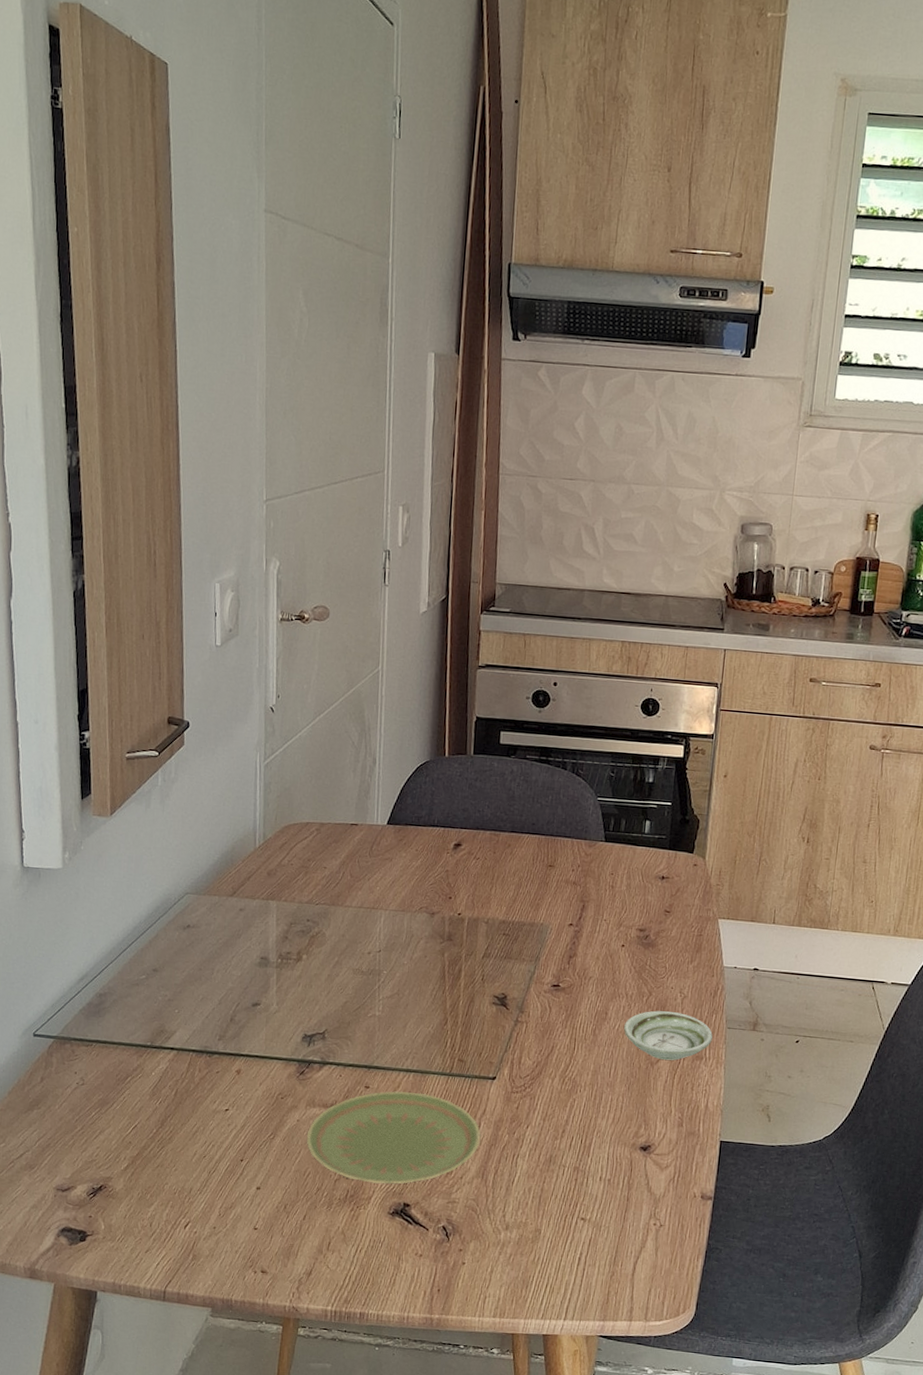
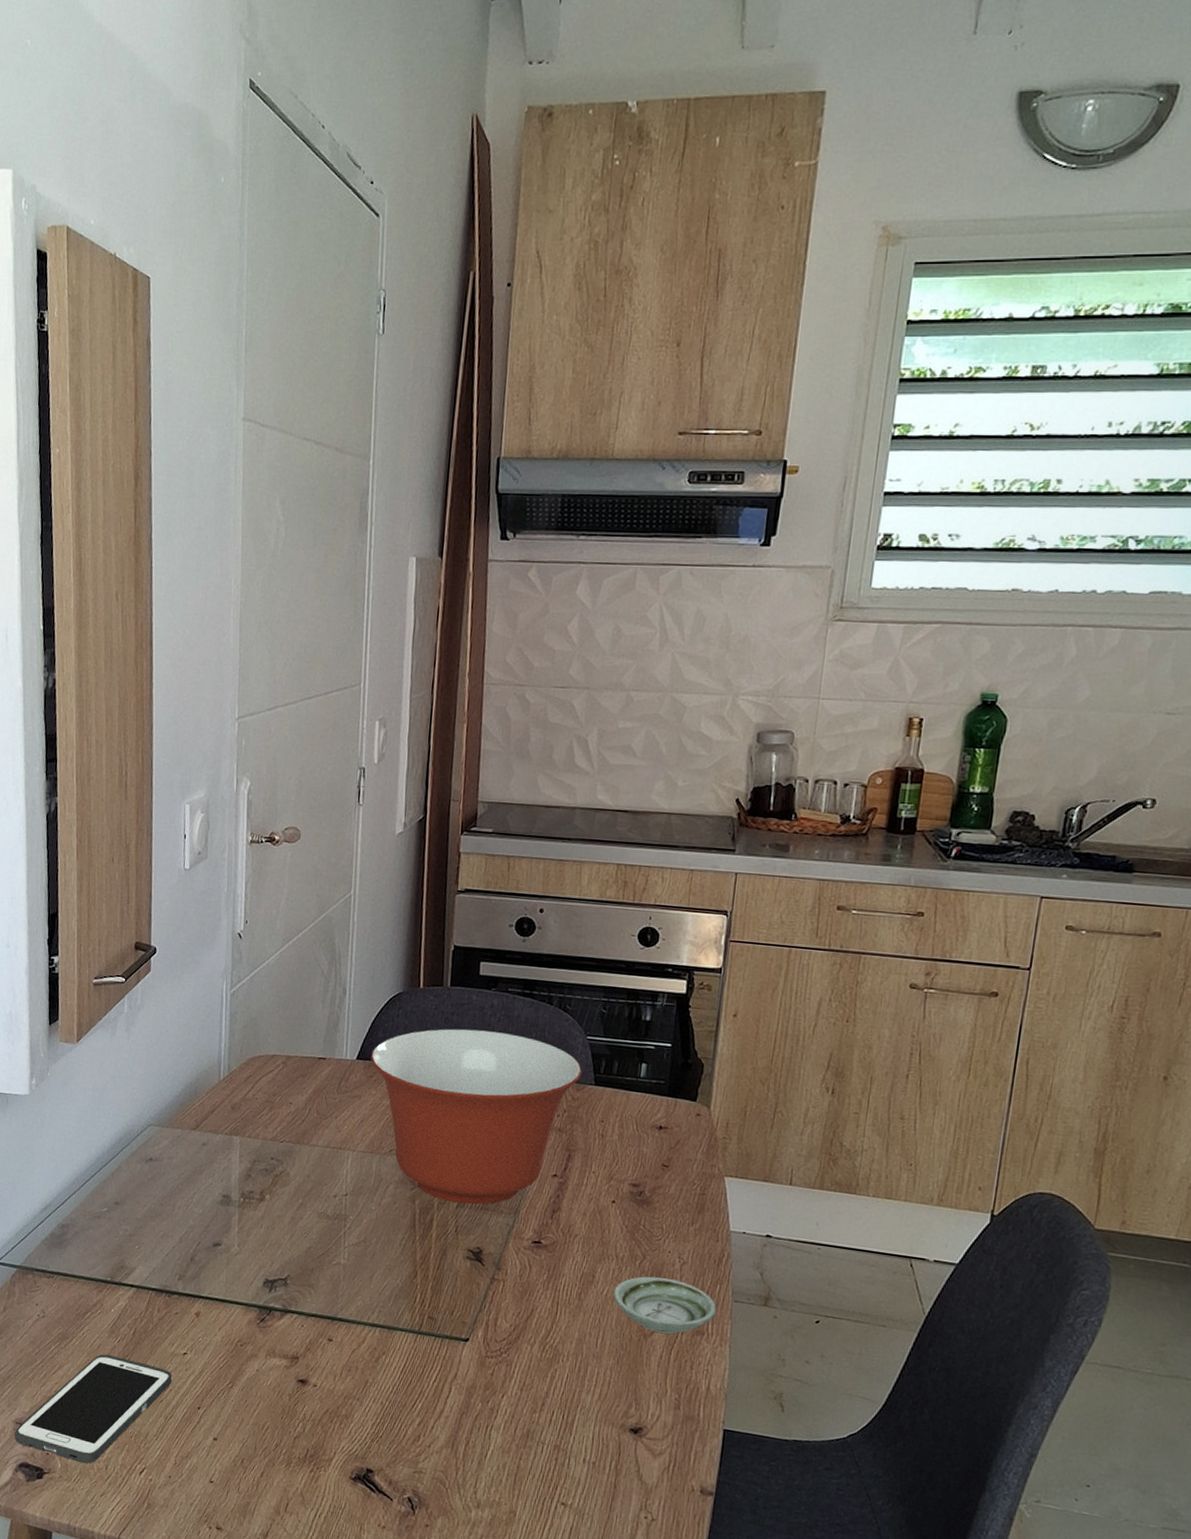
cell phone: none [55,1116,215,1222] -> present [14,1354,173,1464]
plate: present [306,1091,481,1184] -> none [265,1346,452,1448]
mixing bowl: none [400,793,594,954] -> present [370,1028,582,1205]

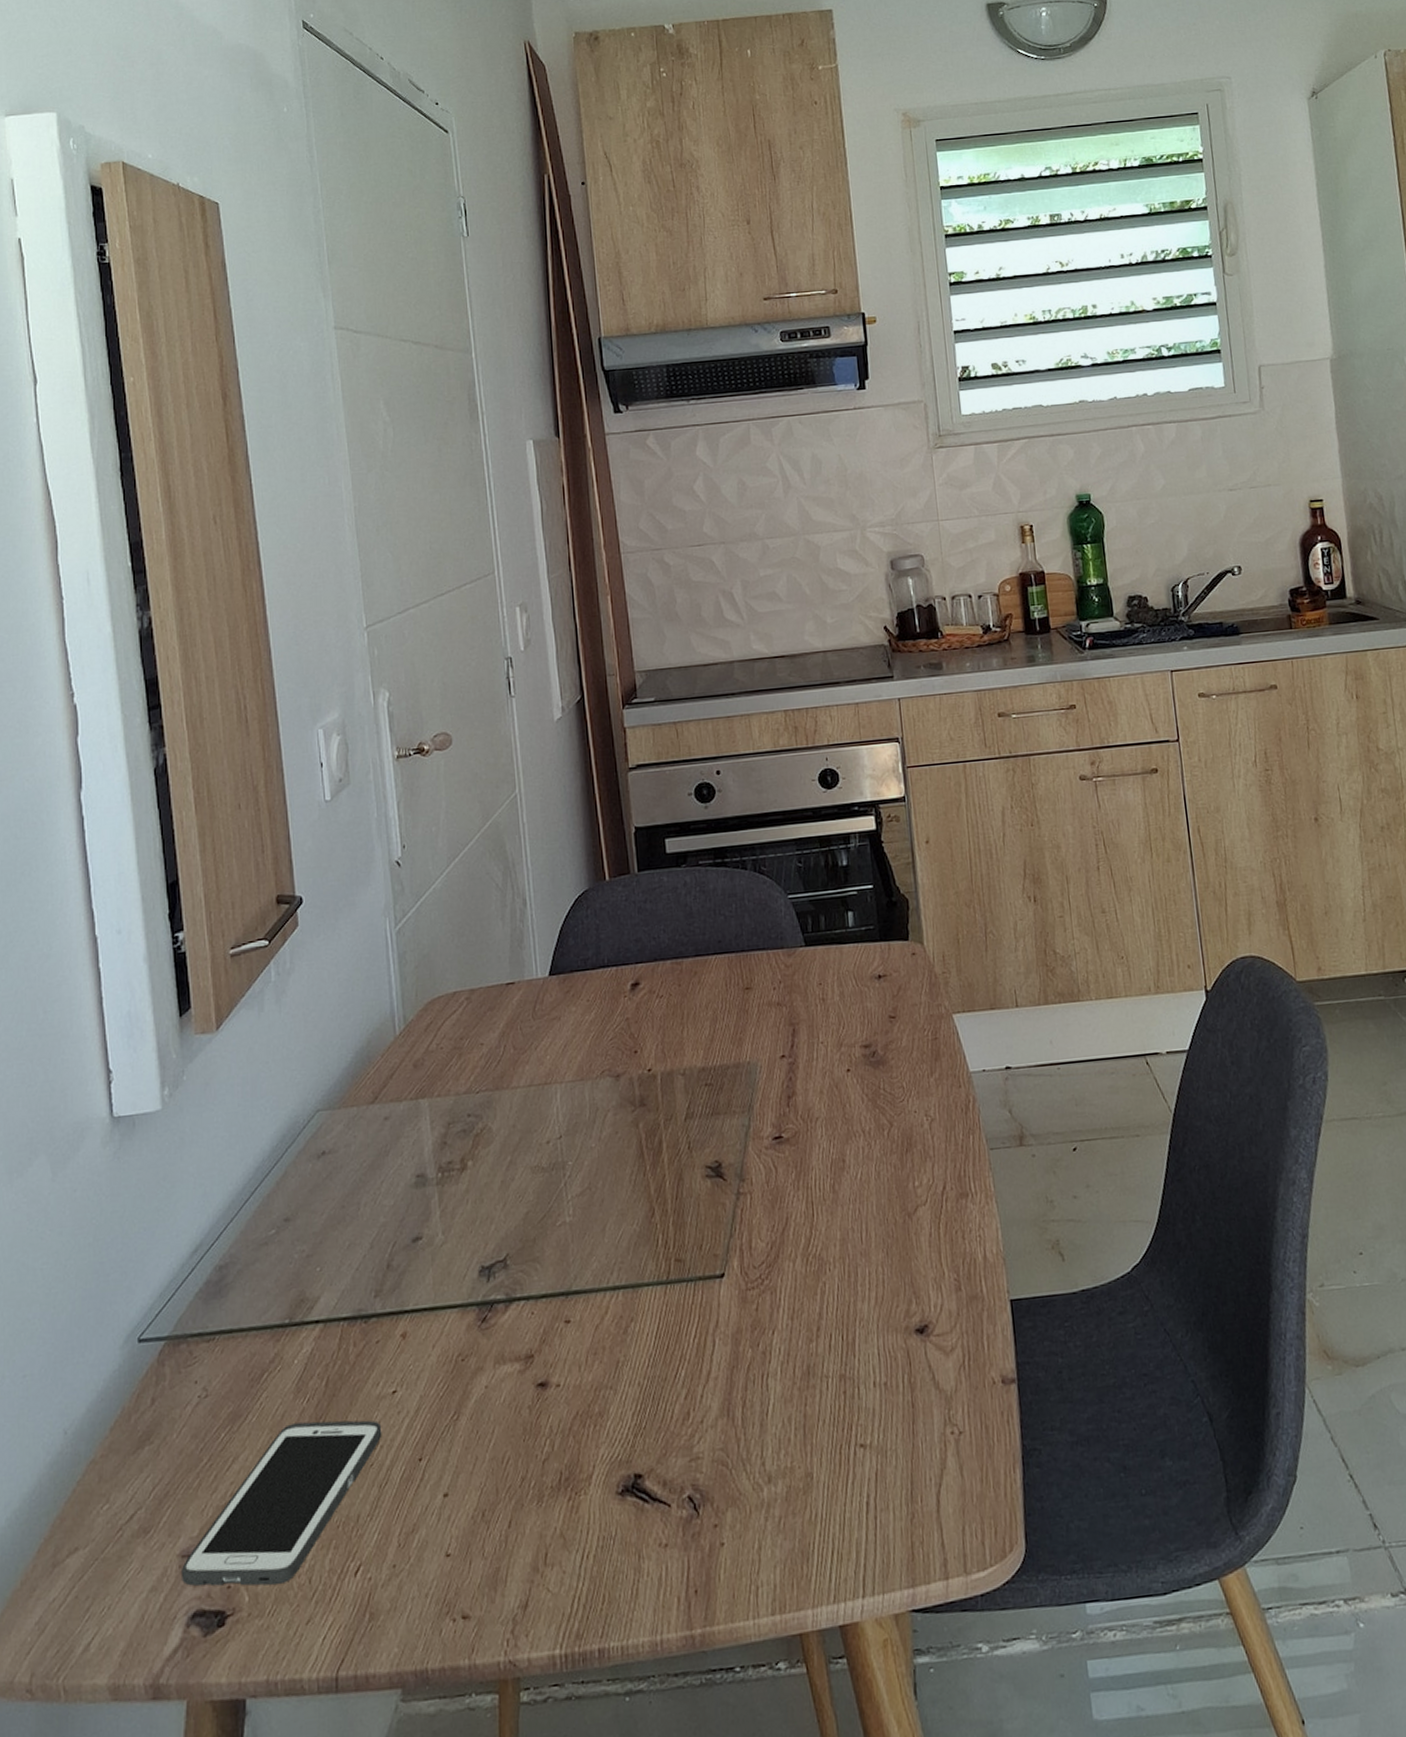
mixing bowl: present [370,1028,582,1205] -> none [563,910,790,1116]
saucer: present [613,1276,716,1334] -> none [868,1141,975,1207]

